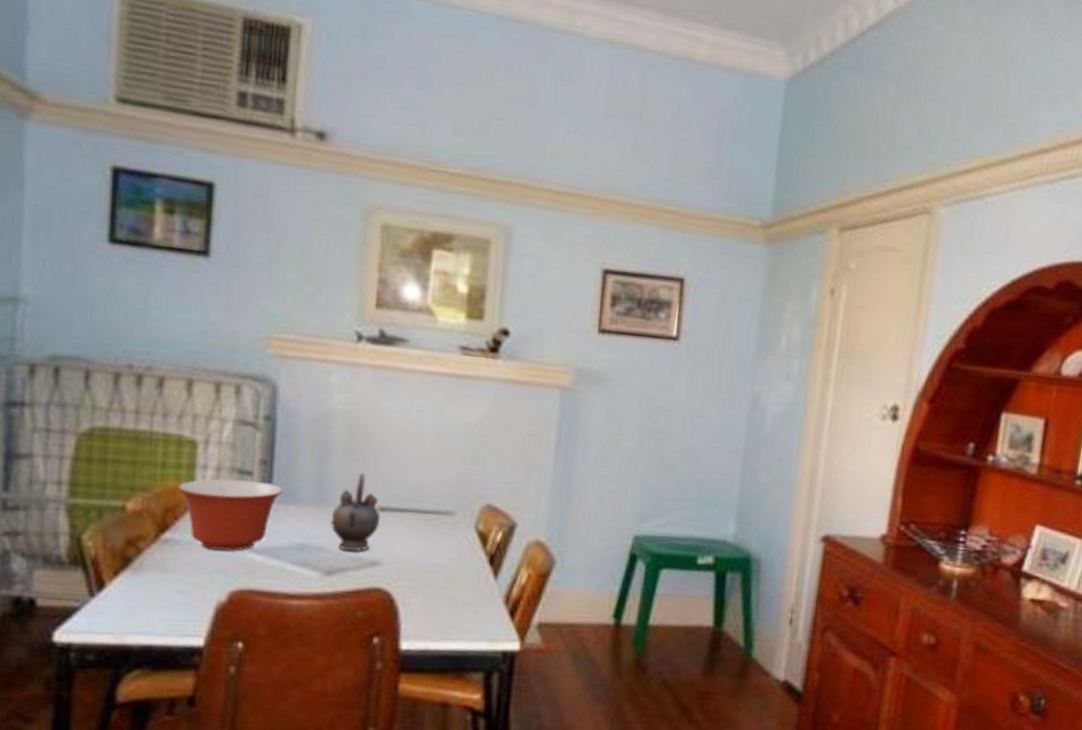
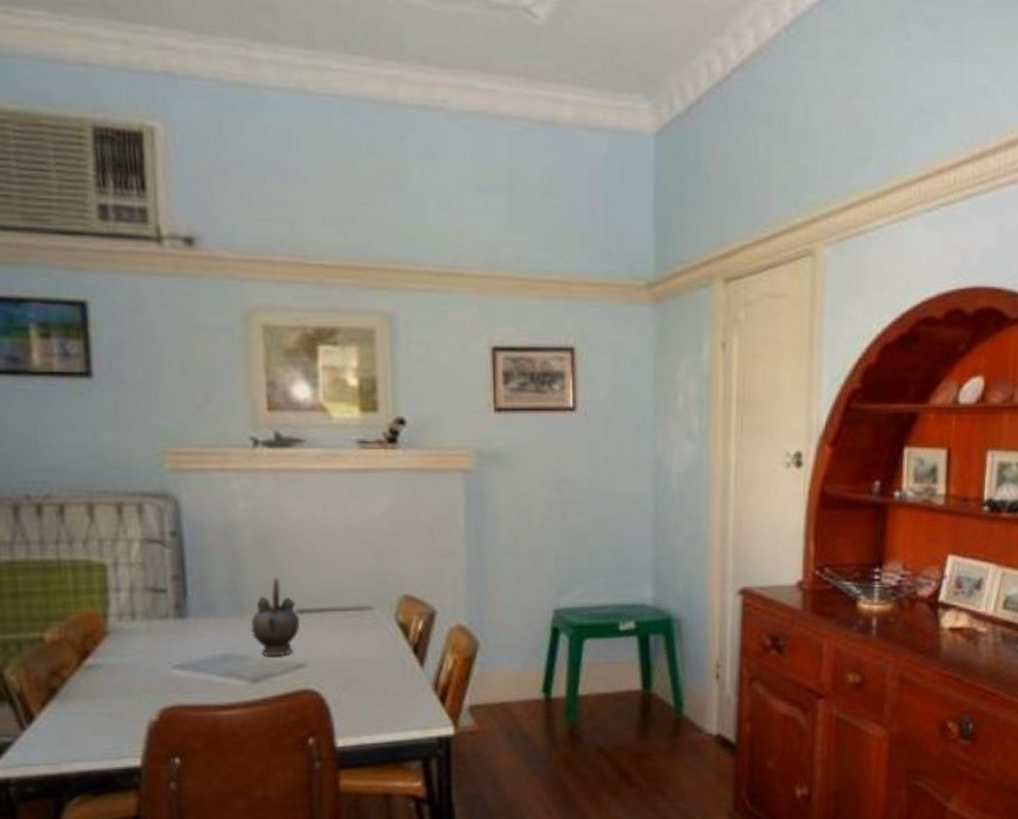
mixing bowl: present [178,478,283,551] -> none [93,597,199,671]

